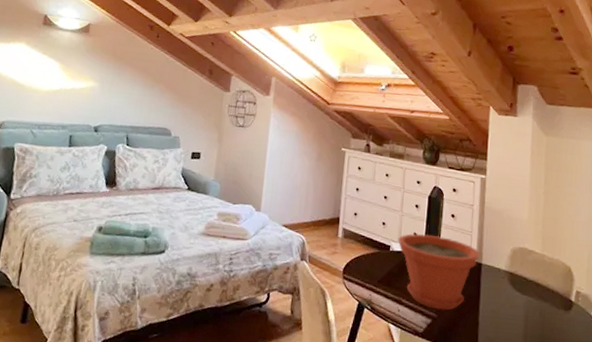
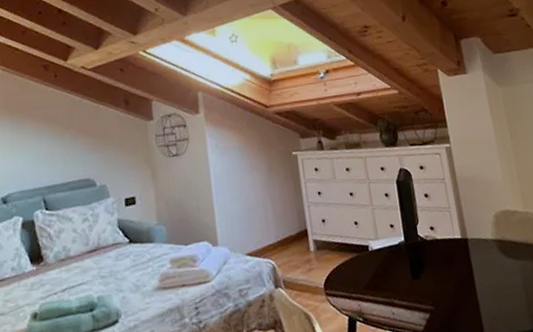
plant pot: present [398,233,480,311] -> none [374,220,464,302]

